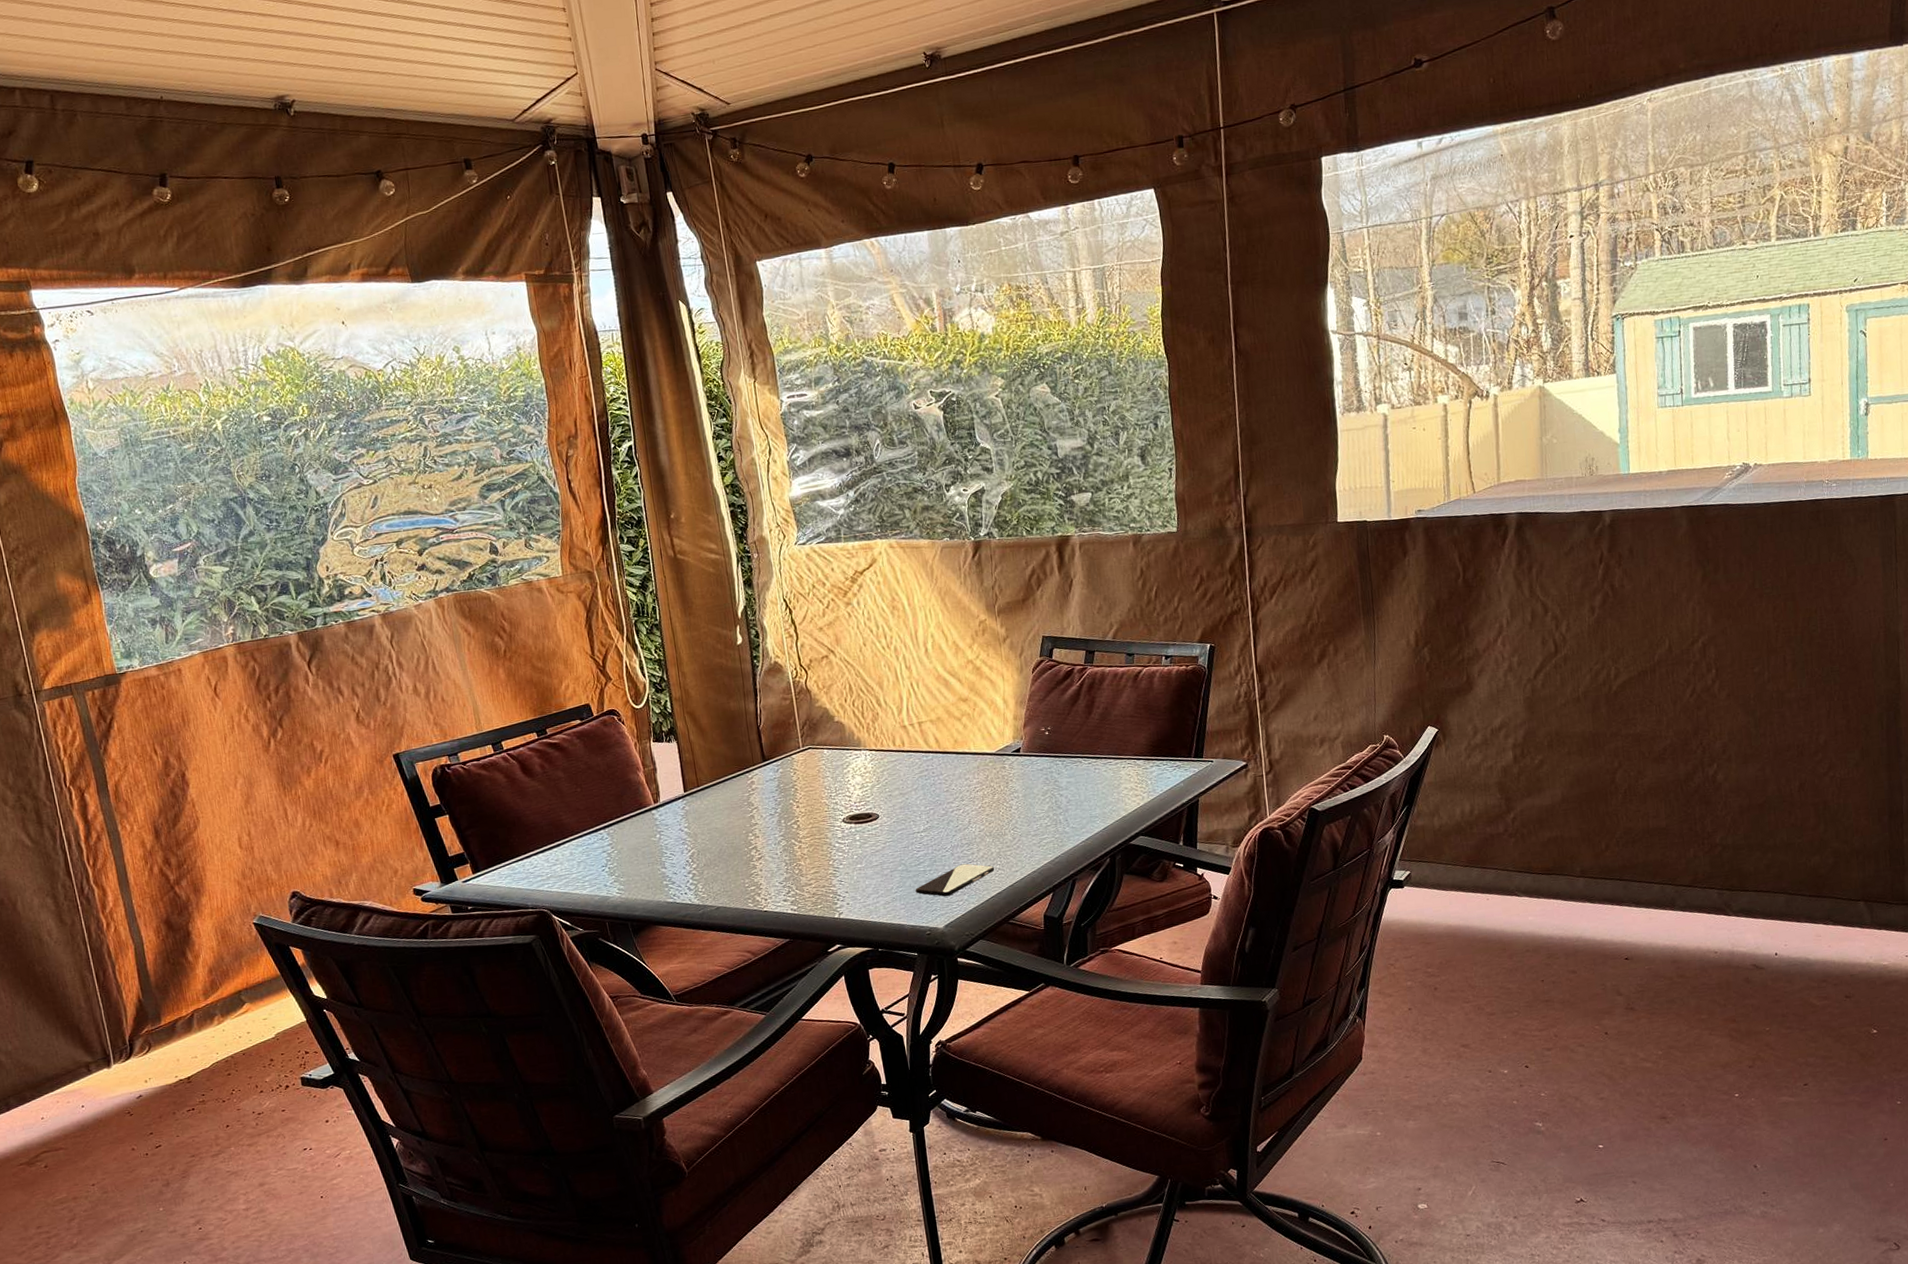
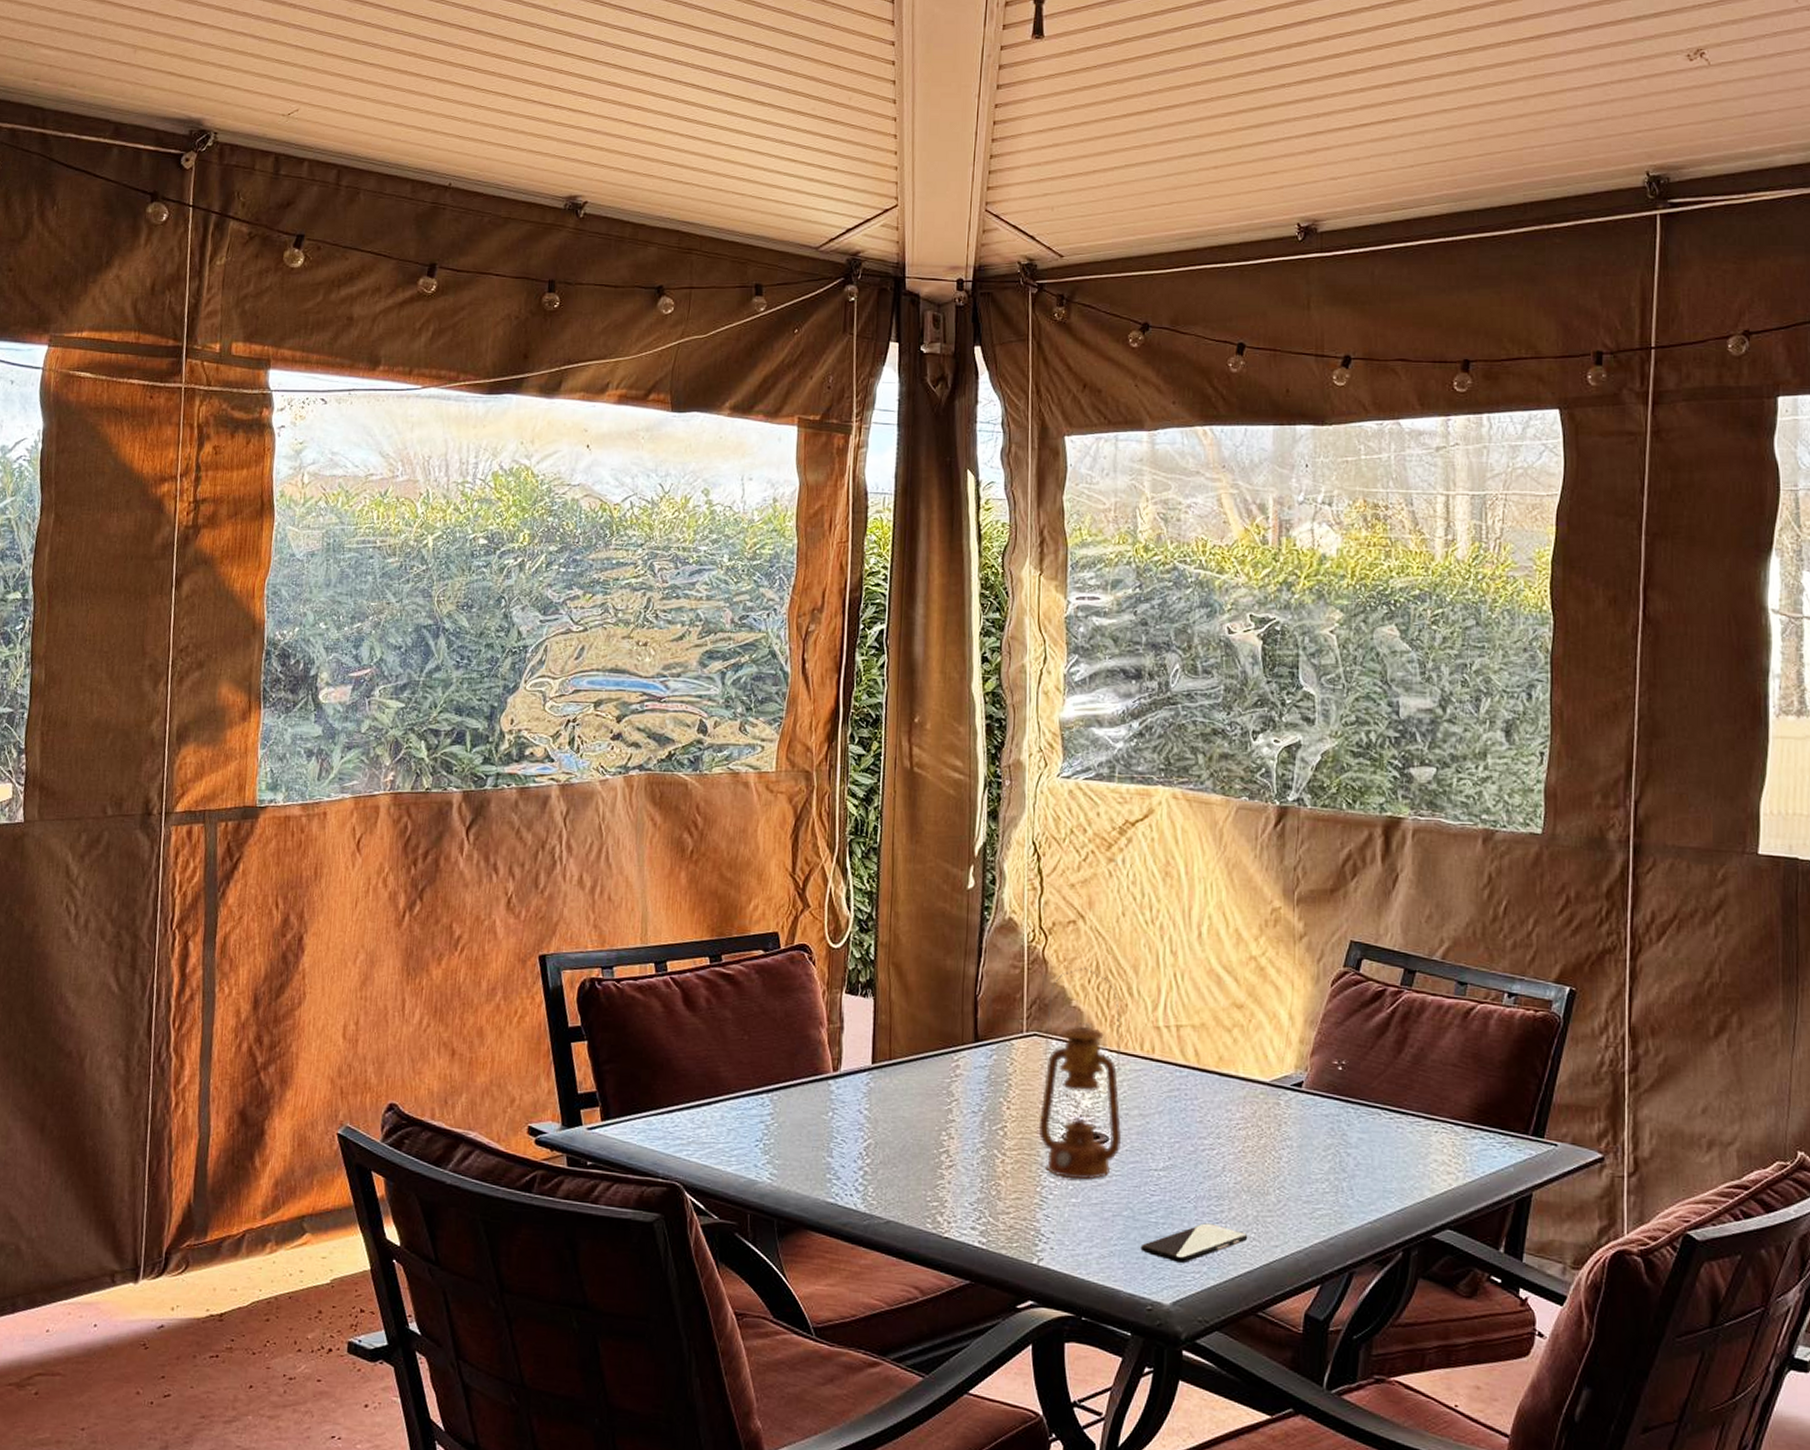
lantern: none [816,690,889,851] -> present [1038,967,1122,1180]

